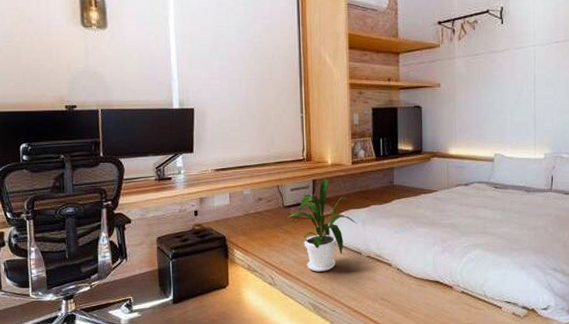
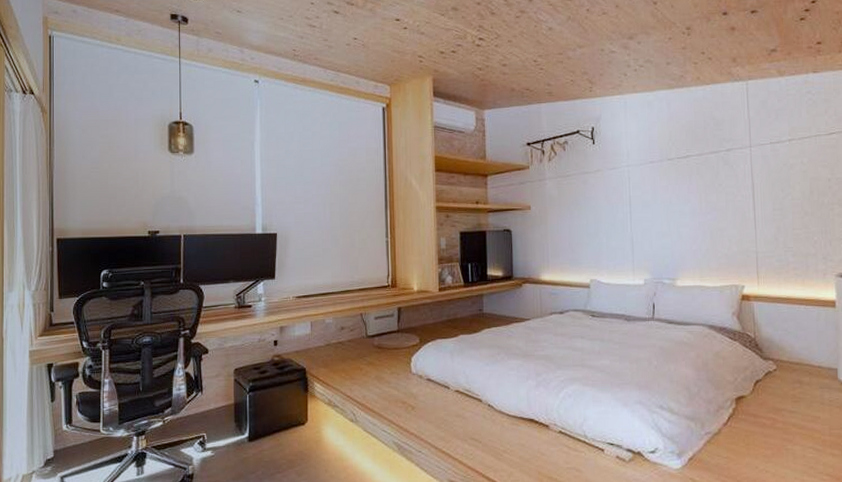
house plant: present [286,178,357,272] -> none [369,306,445,408]

